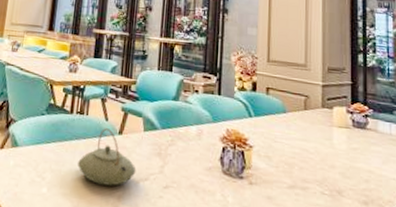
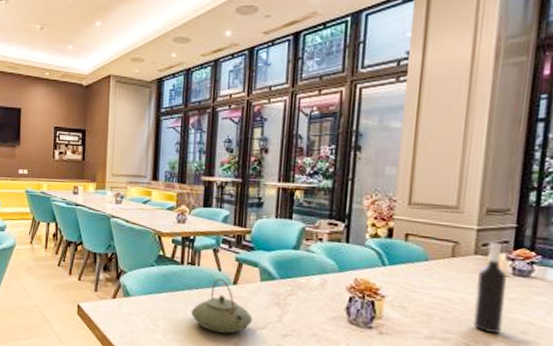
wine bottle: none [325,96,349,182] -> present [473,241,507,334]

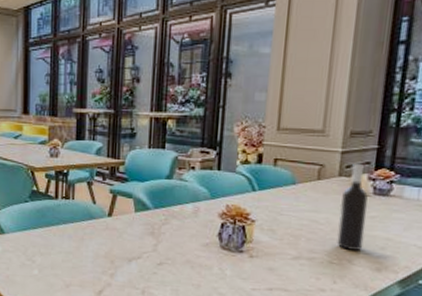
teapot: present [191,278,253,334] -> none [67,211,128,265]

